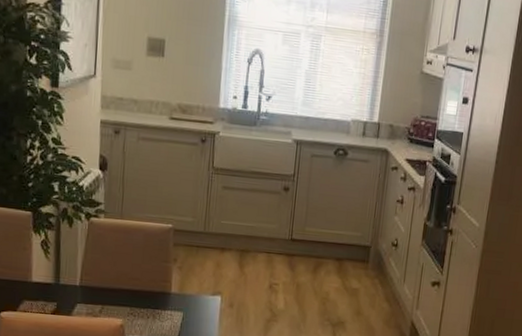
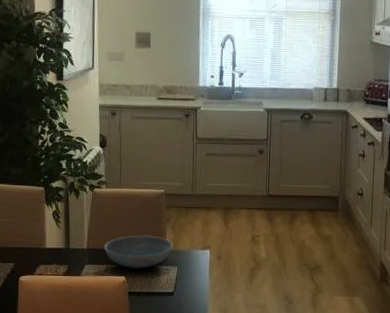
dish: none [99,274,179,313] -> present [104,235,173,269]

